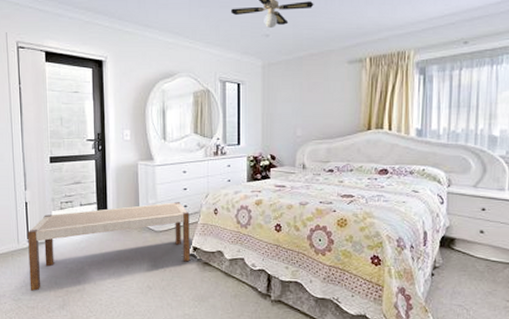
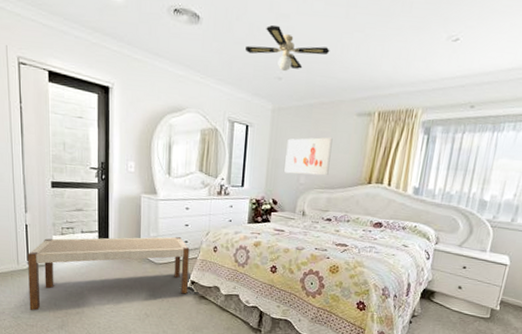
wall art: none [280,87,326,127] -> present [284,137,333,176]

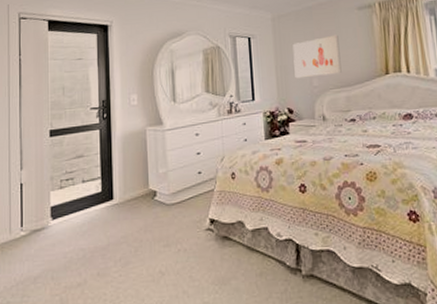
bench: present [27,237,190,311] -> none [22,169,207,291]

